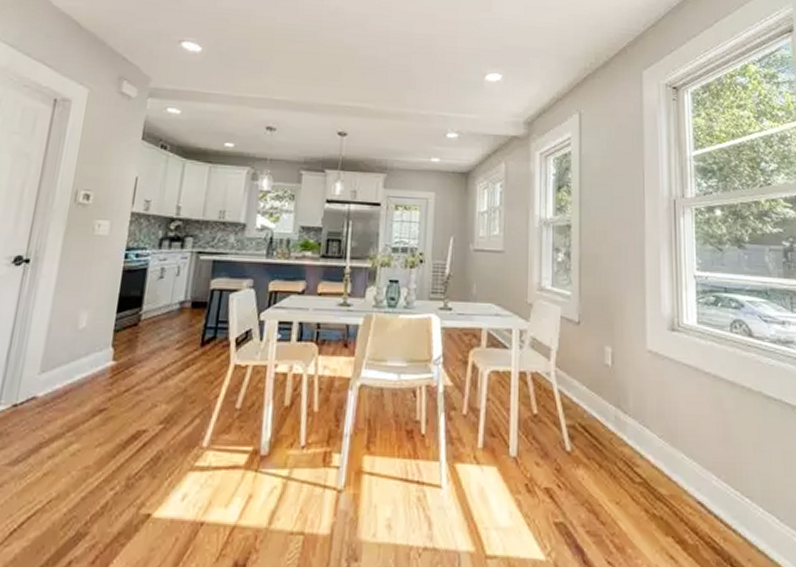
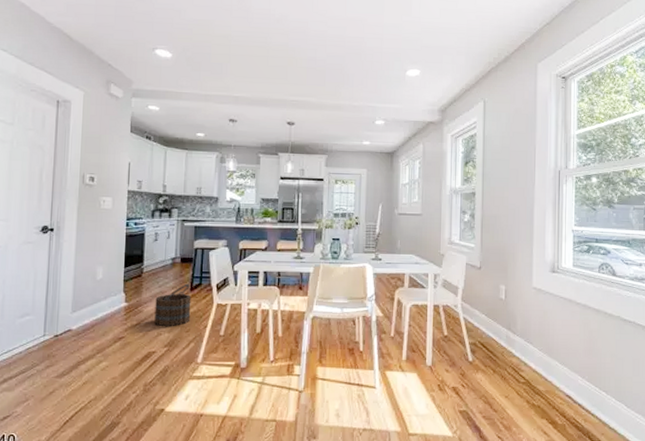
bucket: none [149,336,202,396] -> present [154,283,192,327]

